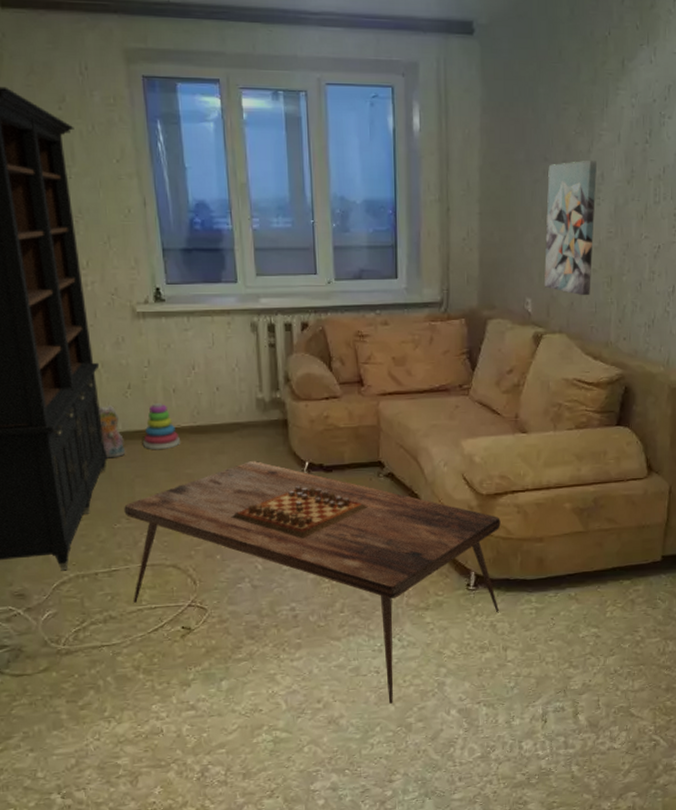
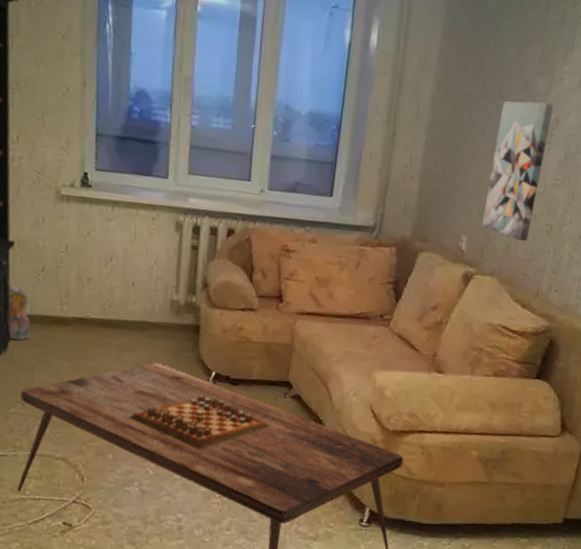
stacking toy: present [143,403,180,450] -> none [49,290,88,339]

